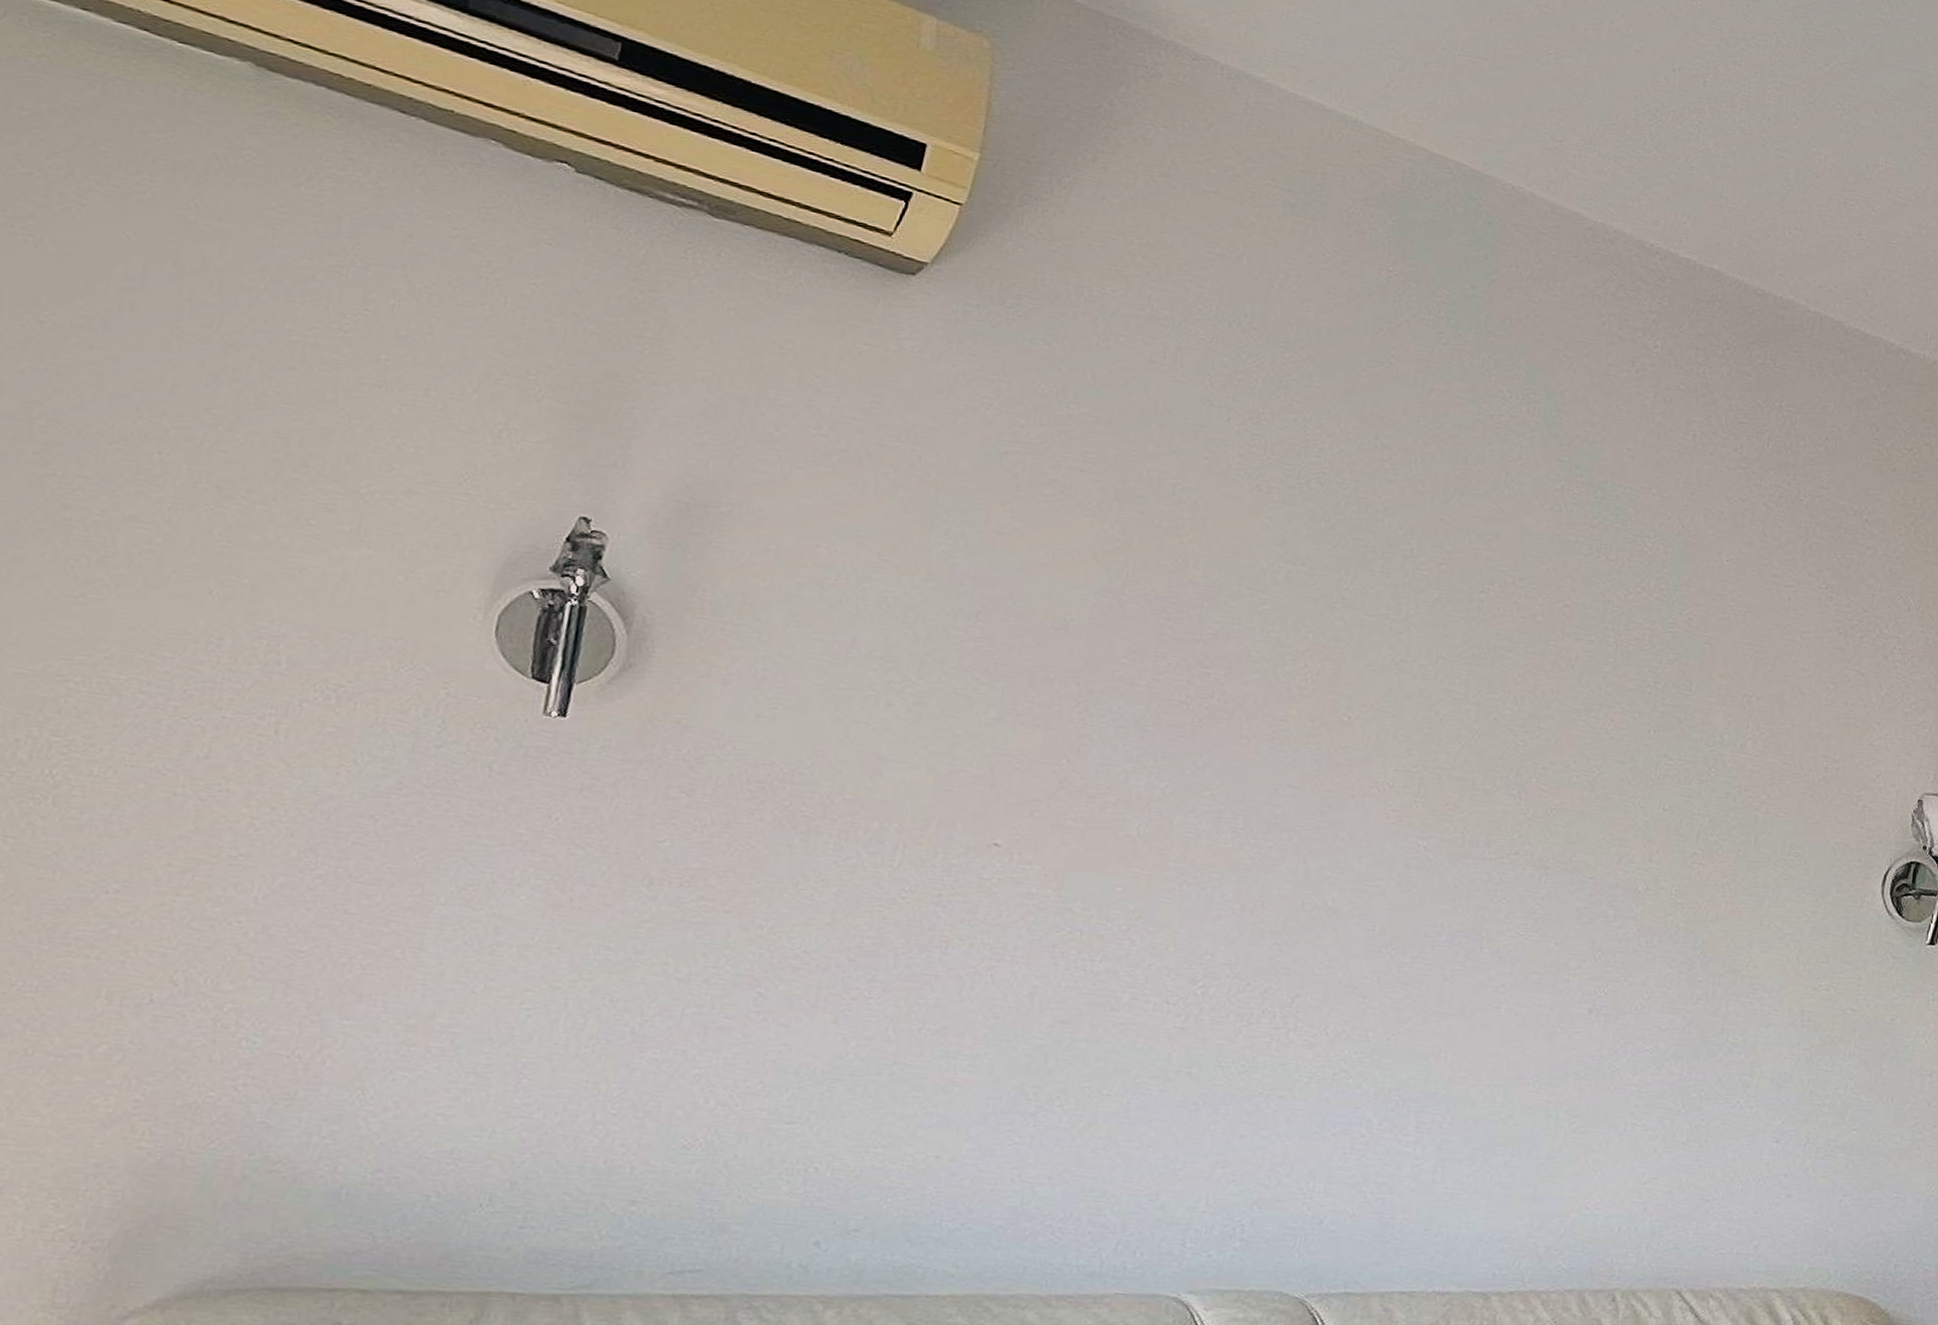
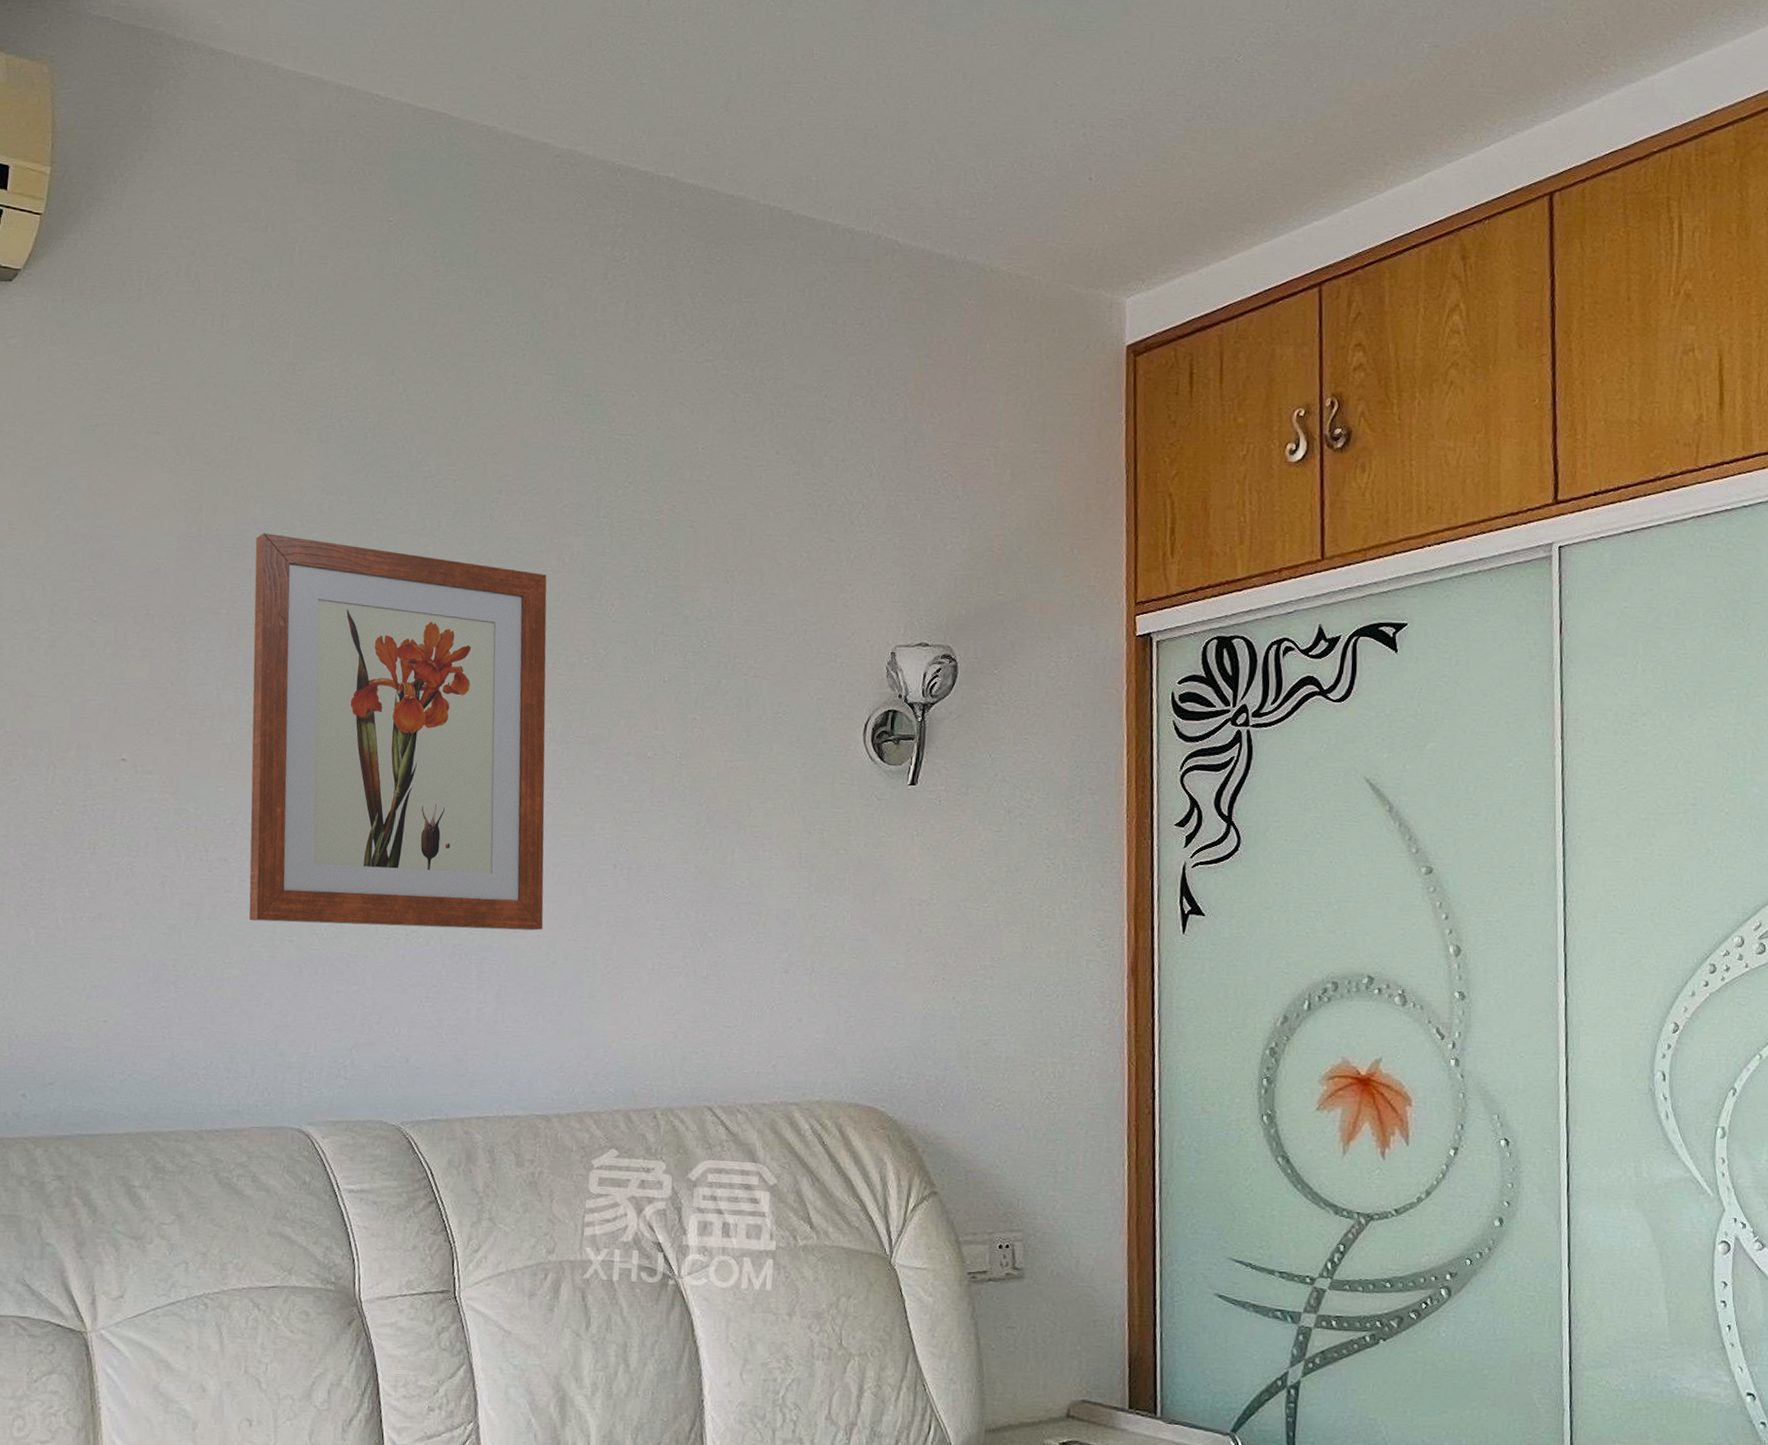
wall art: none [1138,598,1539,1079] -> present [249,533,547,931]

